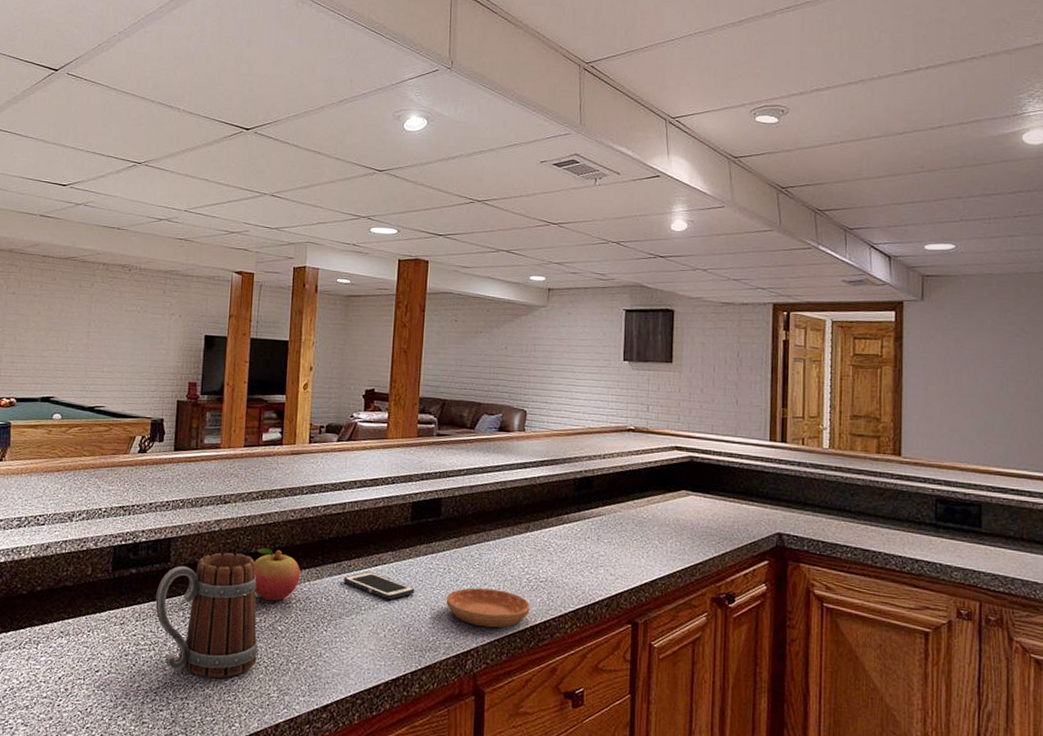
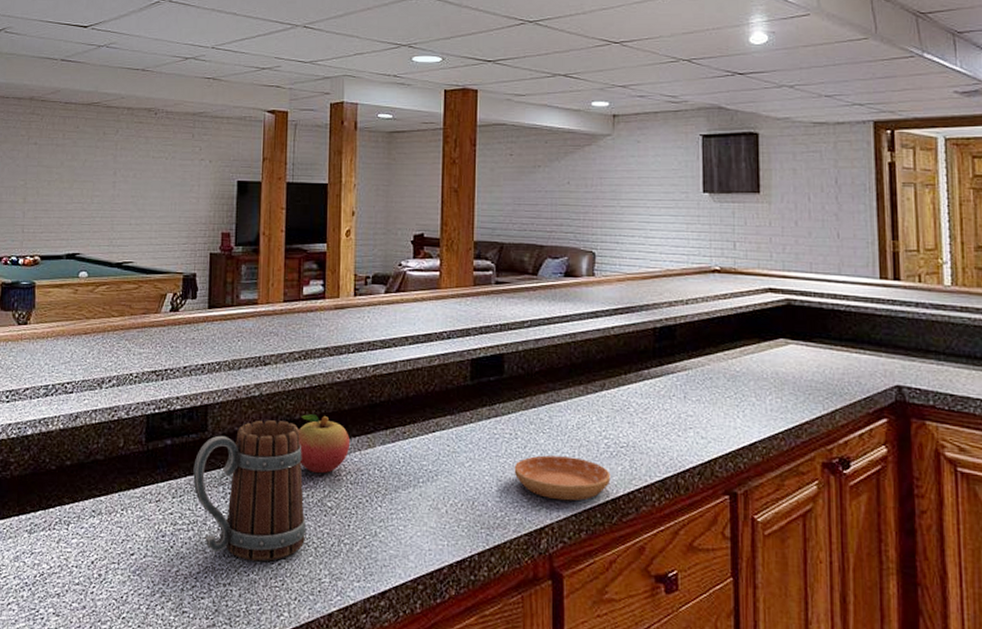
cell phone: present [344,571,415,600] -> none [398,438,478,470]

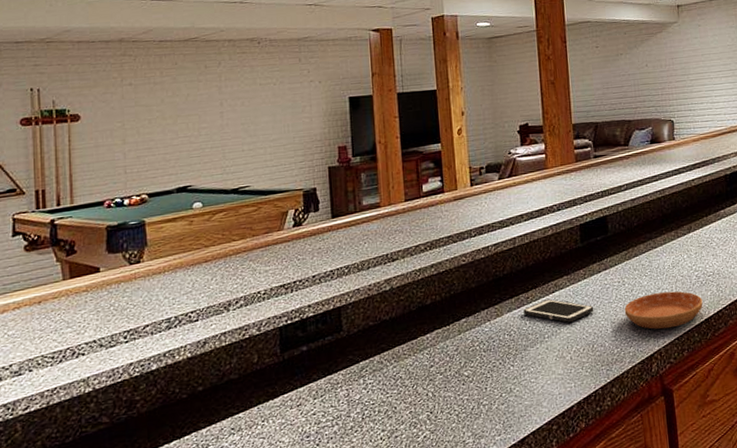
beer mug: present [193,420,307,562] -> none [332,308,448,441]
fruit: present [298,414,349,474] -> none [430,297,480,349]
cell phone: none [398,438,478,470] -> present [523,299,594,323]

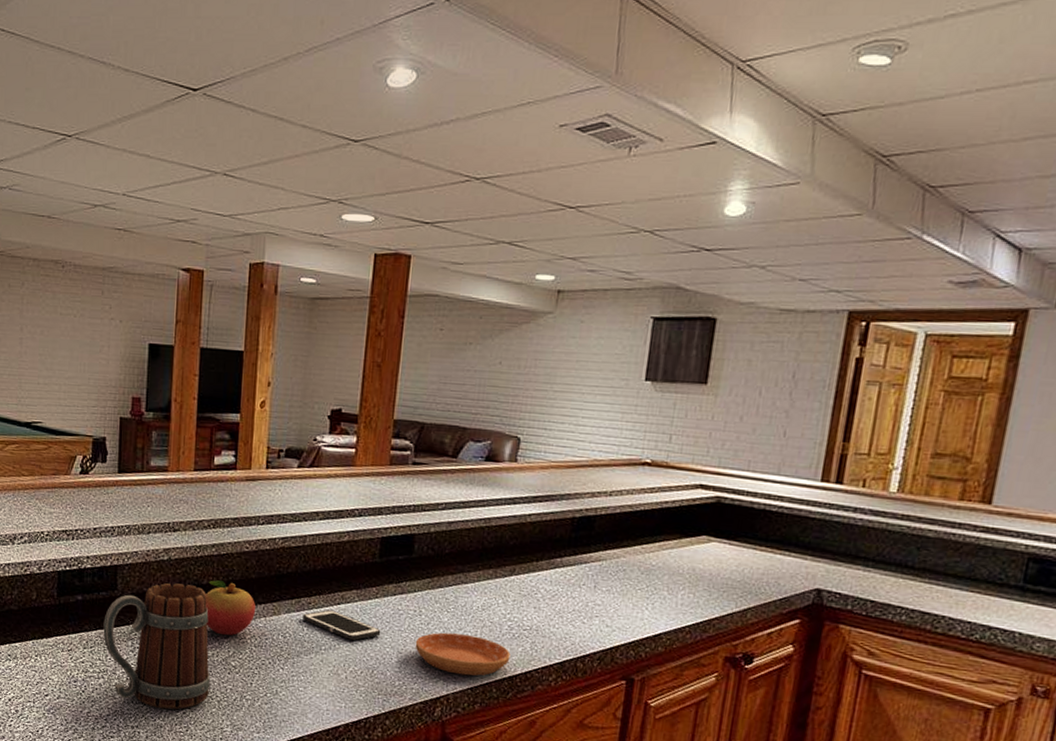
beer mug: none [332,308,448,441] -> present [103,583,211,710]
fruit: none [430,297,480,349] -> present [205,580,255,636]

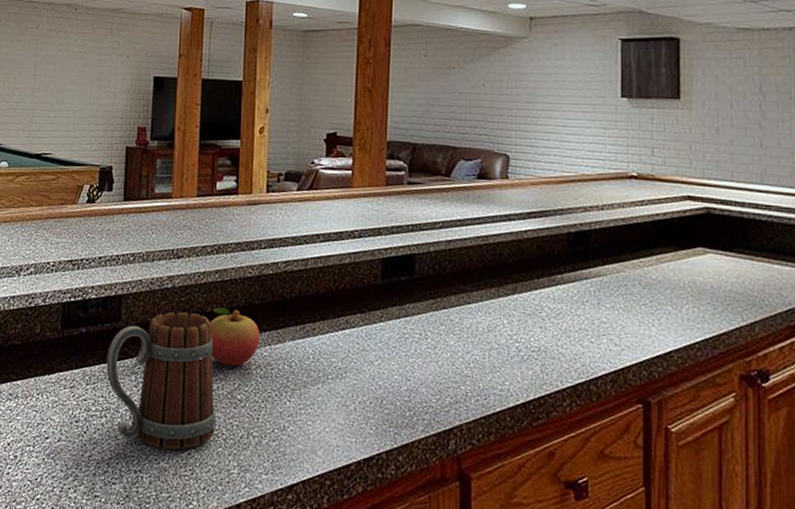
cell phone: present [302,609,381,641] -> none [308,335,388,368]
saucer: present [415,632,511,676] -> none [423,356,521,404]

